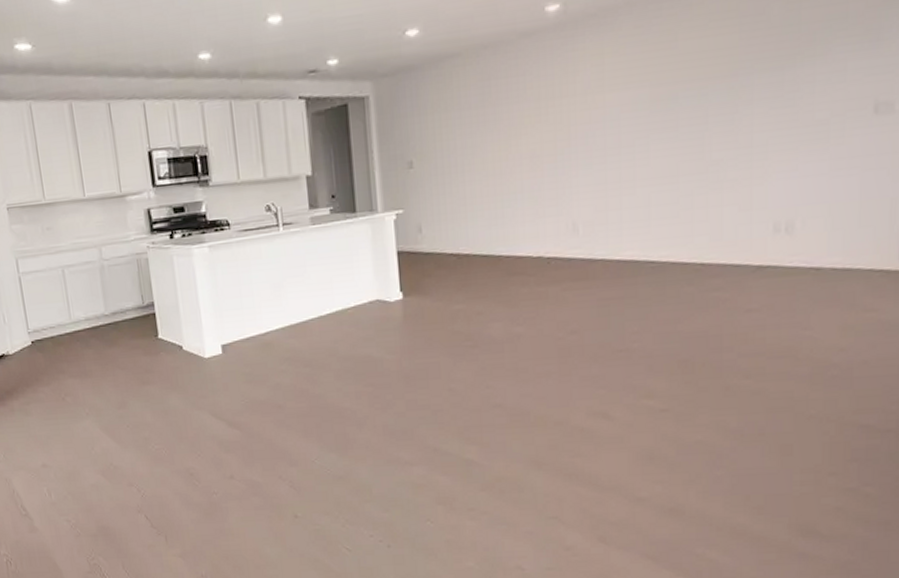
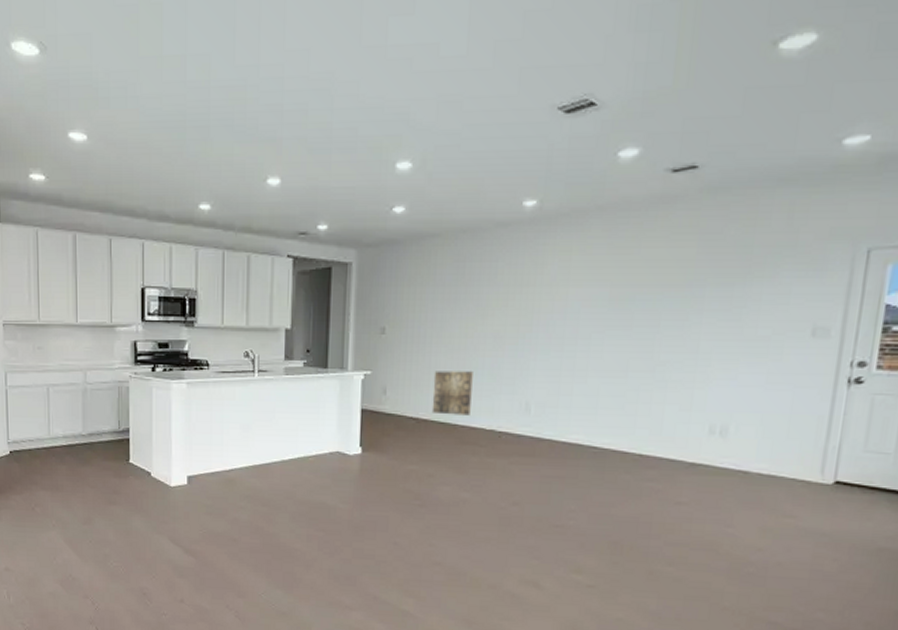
wall art: none [470,196,514,247] -> present [431,371,473,416]

